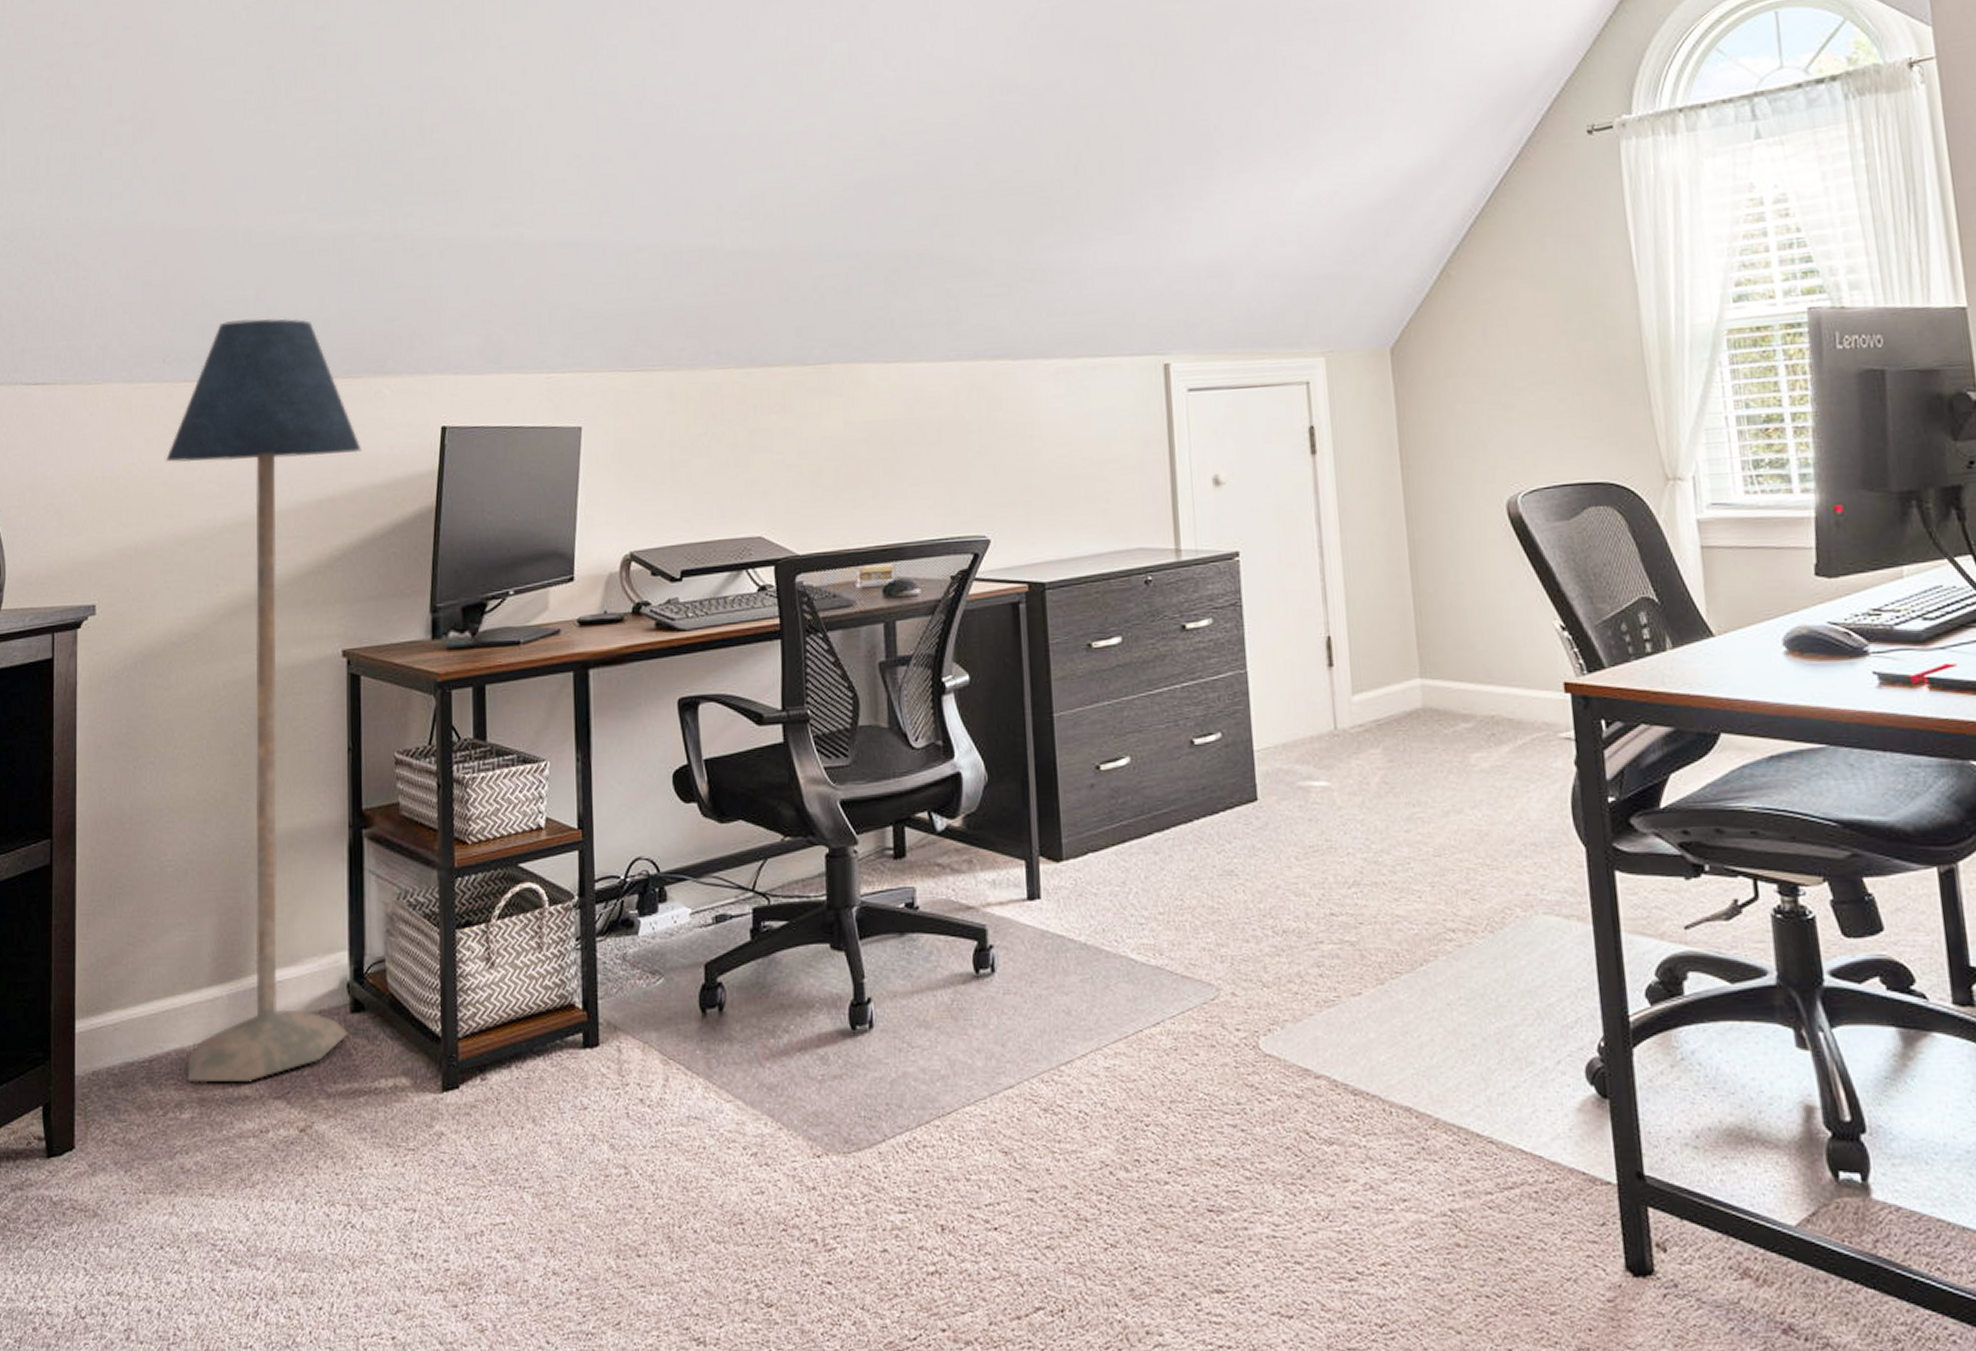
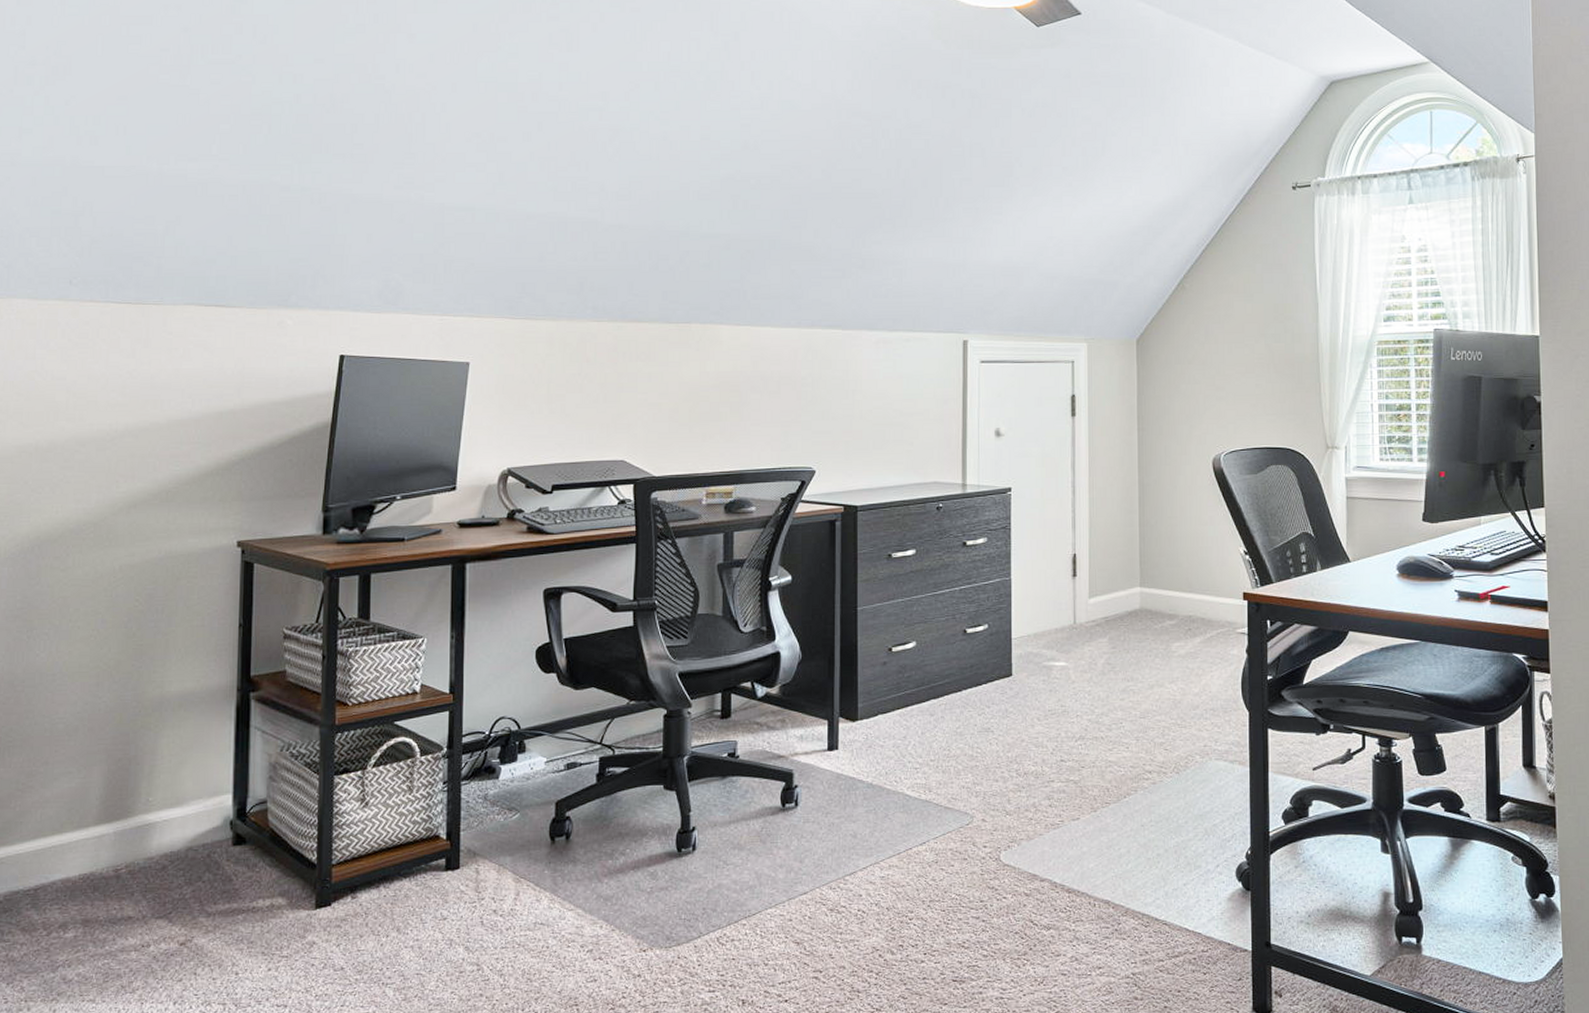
floor lamp: present [166,318,362,1083] -> none [69,251,263,907]

